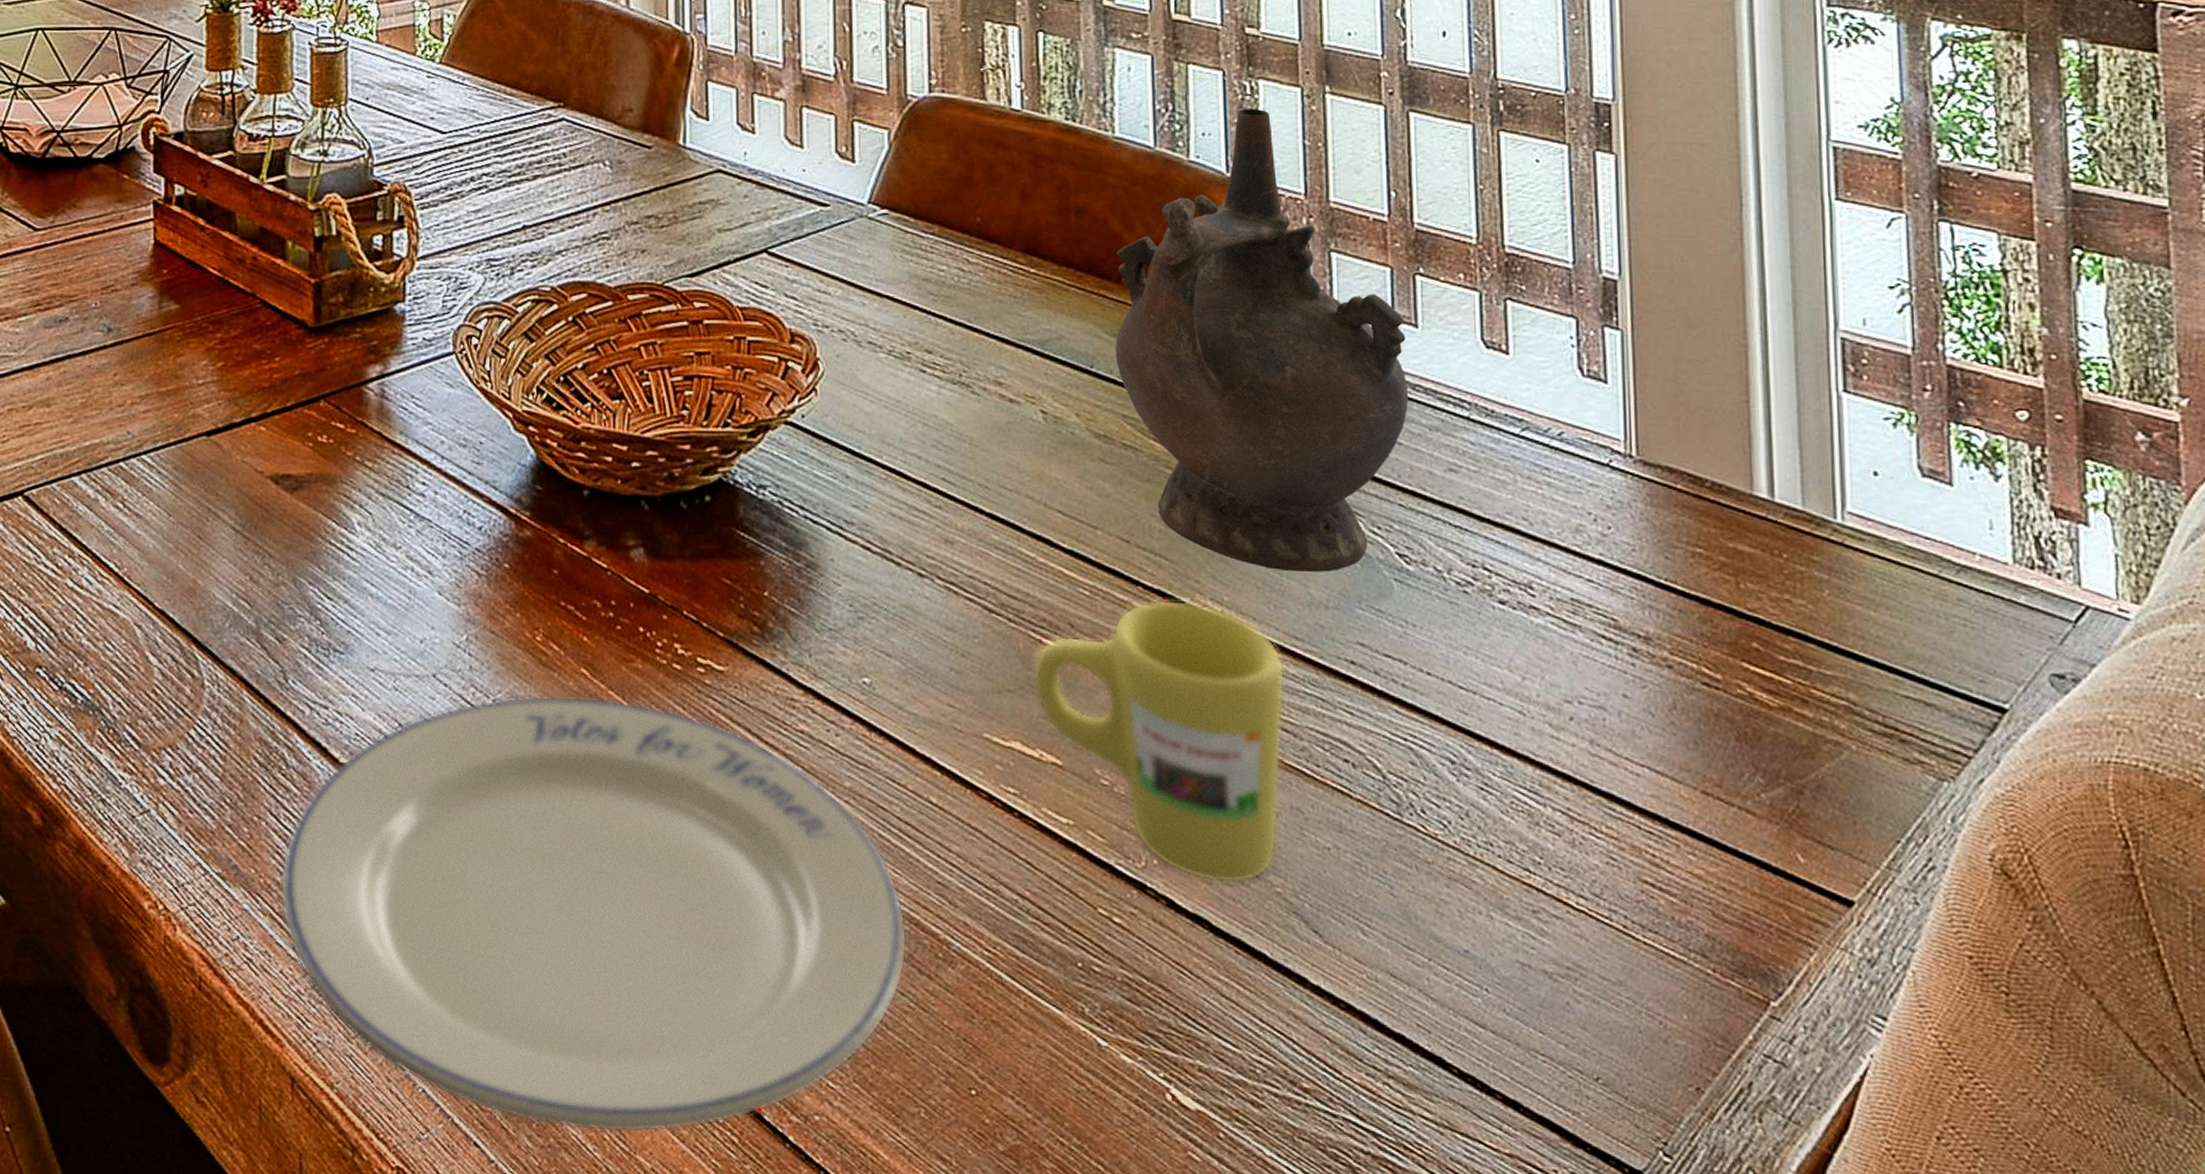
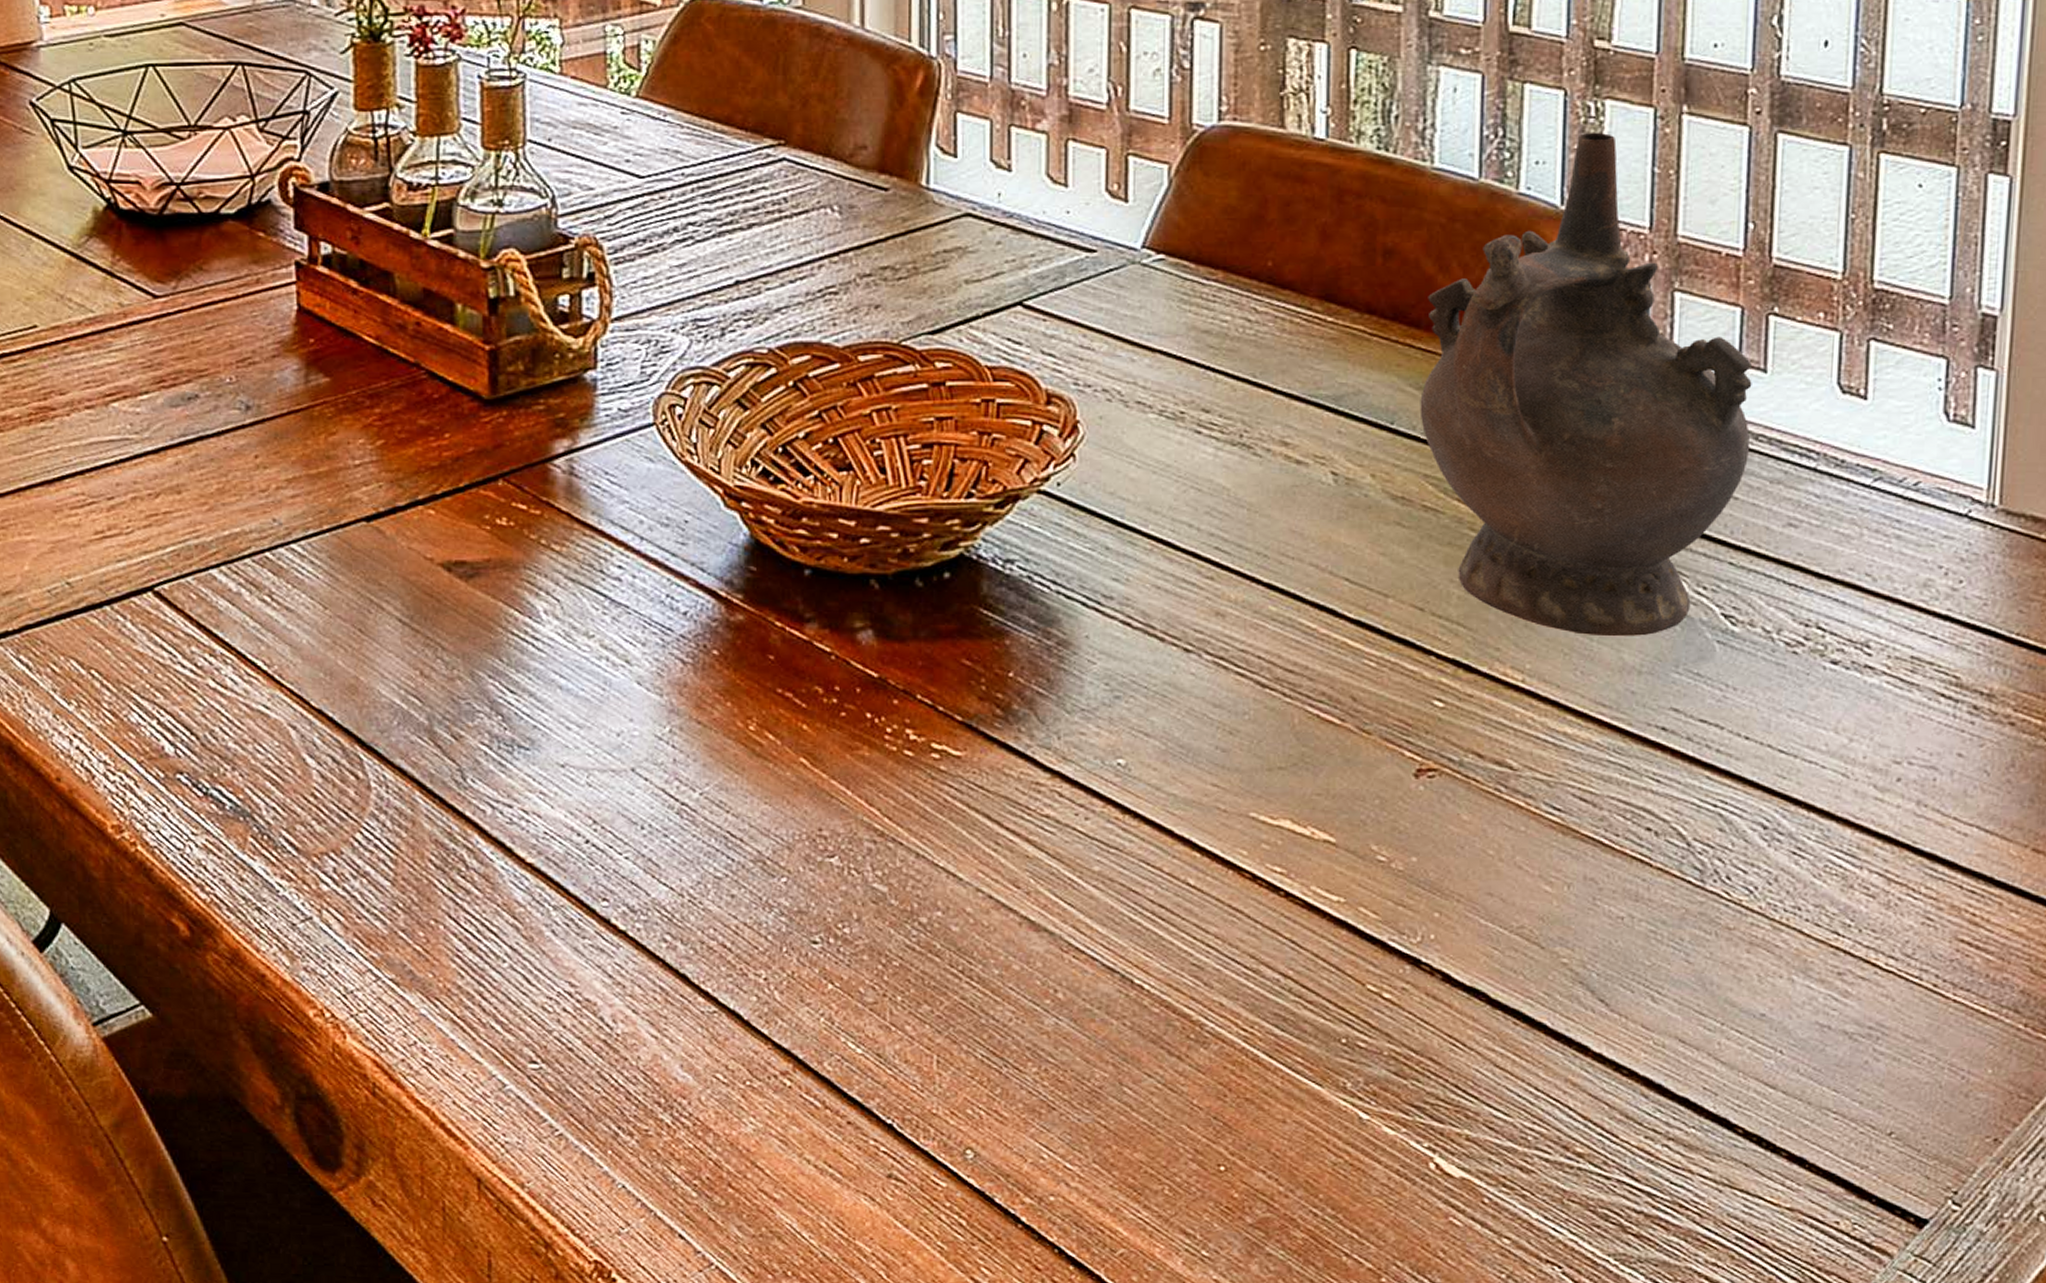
plate: present [280,695,908,1133] -> none [461,786,1157,1220]
mug: present [1033,599,1286,884] -> none [1308,669,1589,956]

